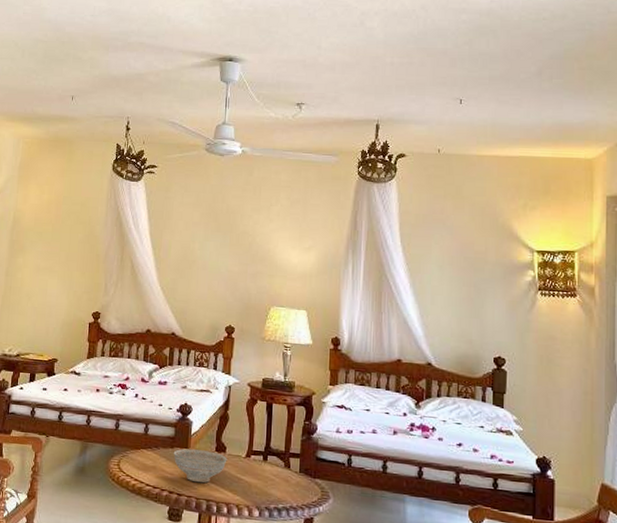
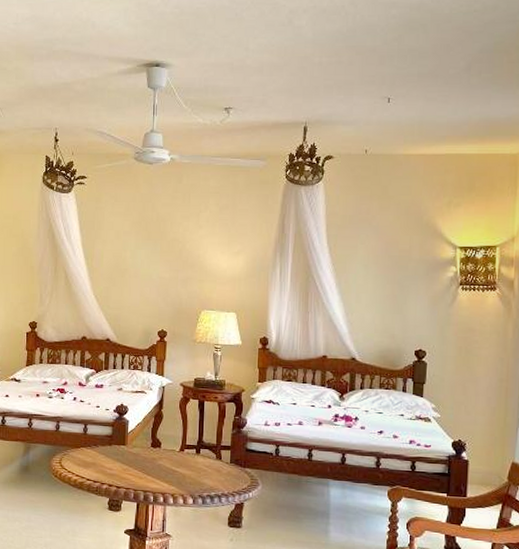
decorative bowl: present [173,448,227,483] -> none [111,445,162,476]

